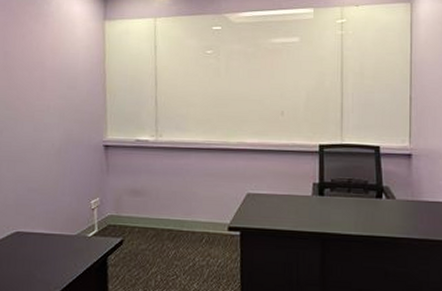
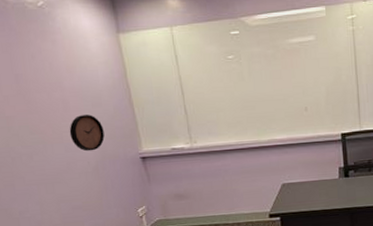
clock: none [41,96,74,133] -> present [69,115,105,152]

